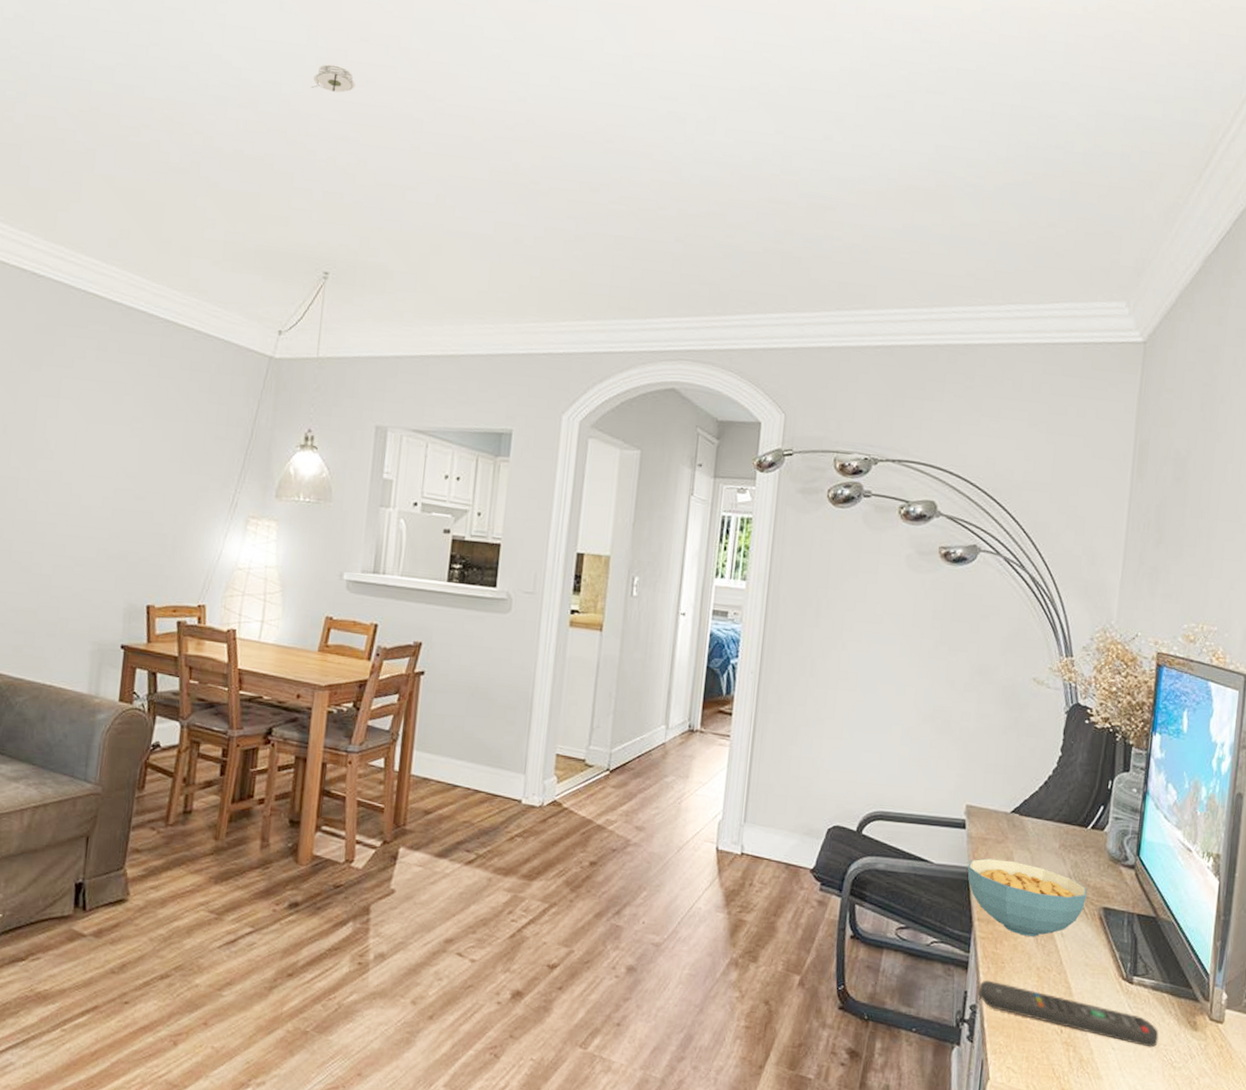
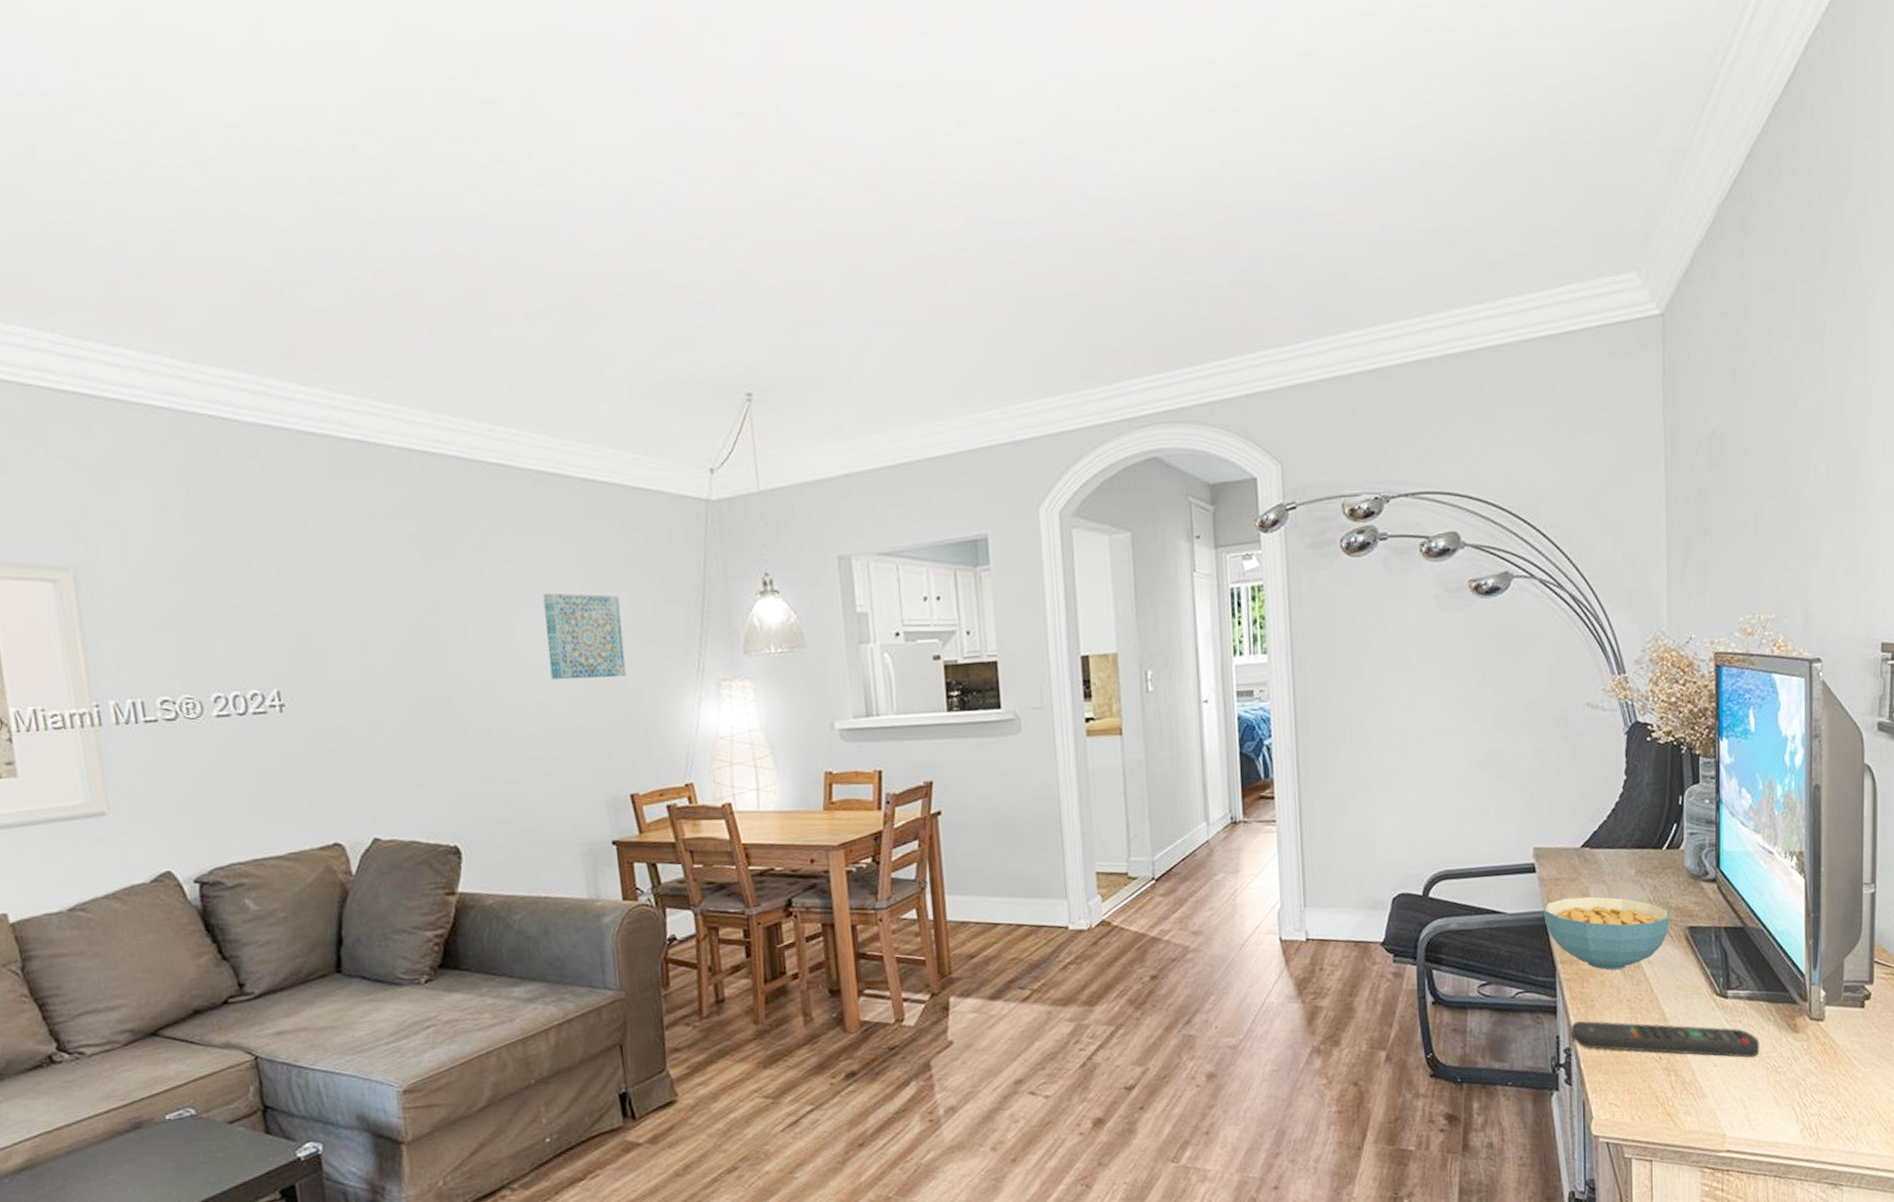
wall art: none [99,413,175,499] -> present [543,593,626,680]
smoke detector: present [310,64,356,93] -> none [688,150,739,182]

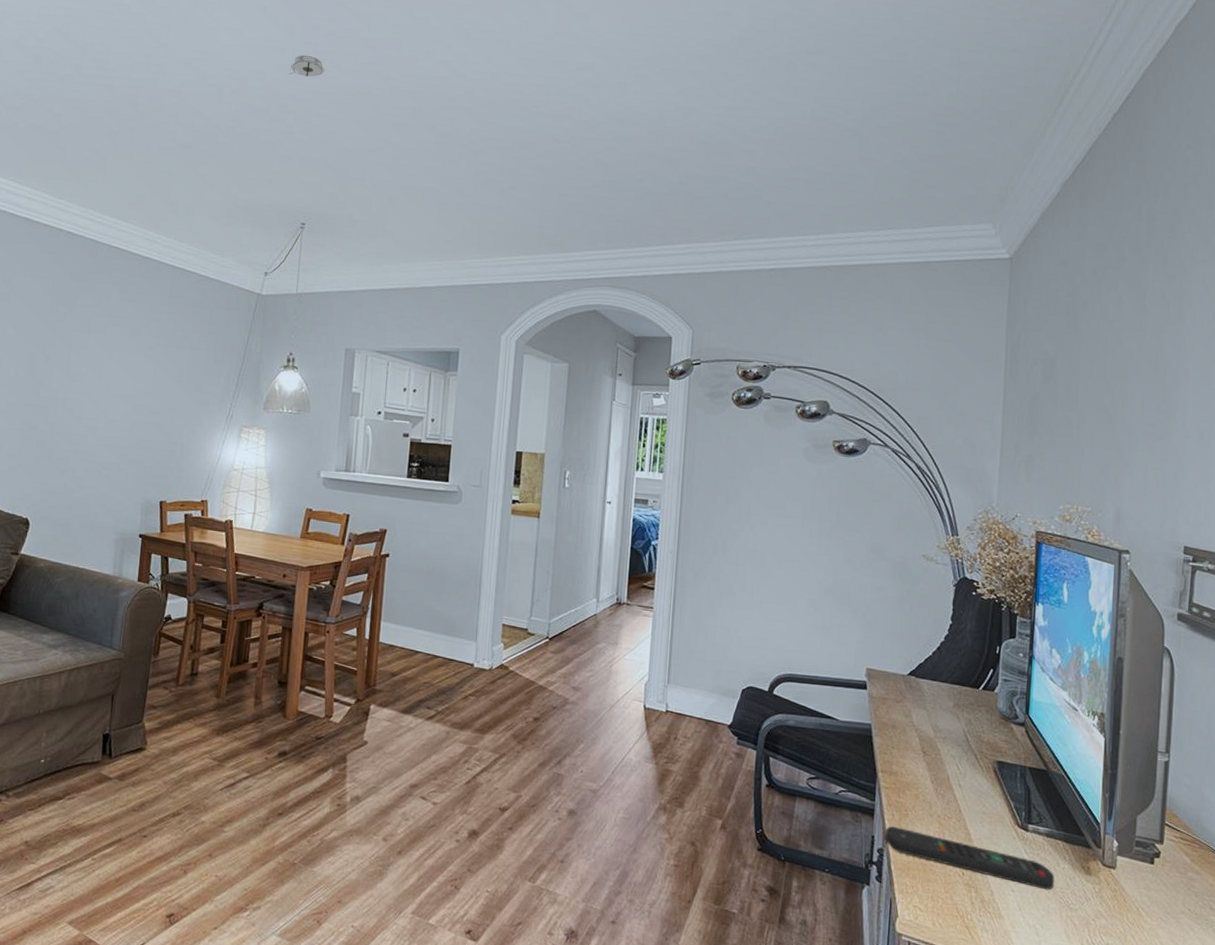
wall art: present [543,593,626,680] -> none [122,343,182,413]
smoke detector: none [688,150,739,182] -> present [288,54,325,77]
cereal bowl: present [1543,896,1670,970] -> none [870,716,982,787]

